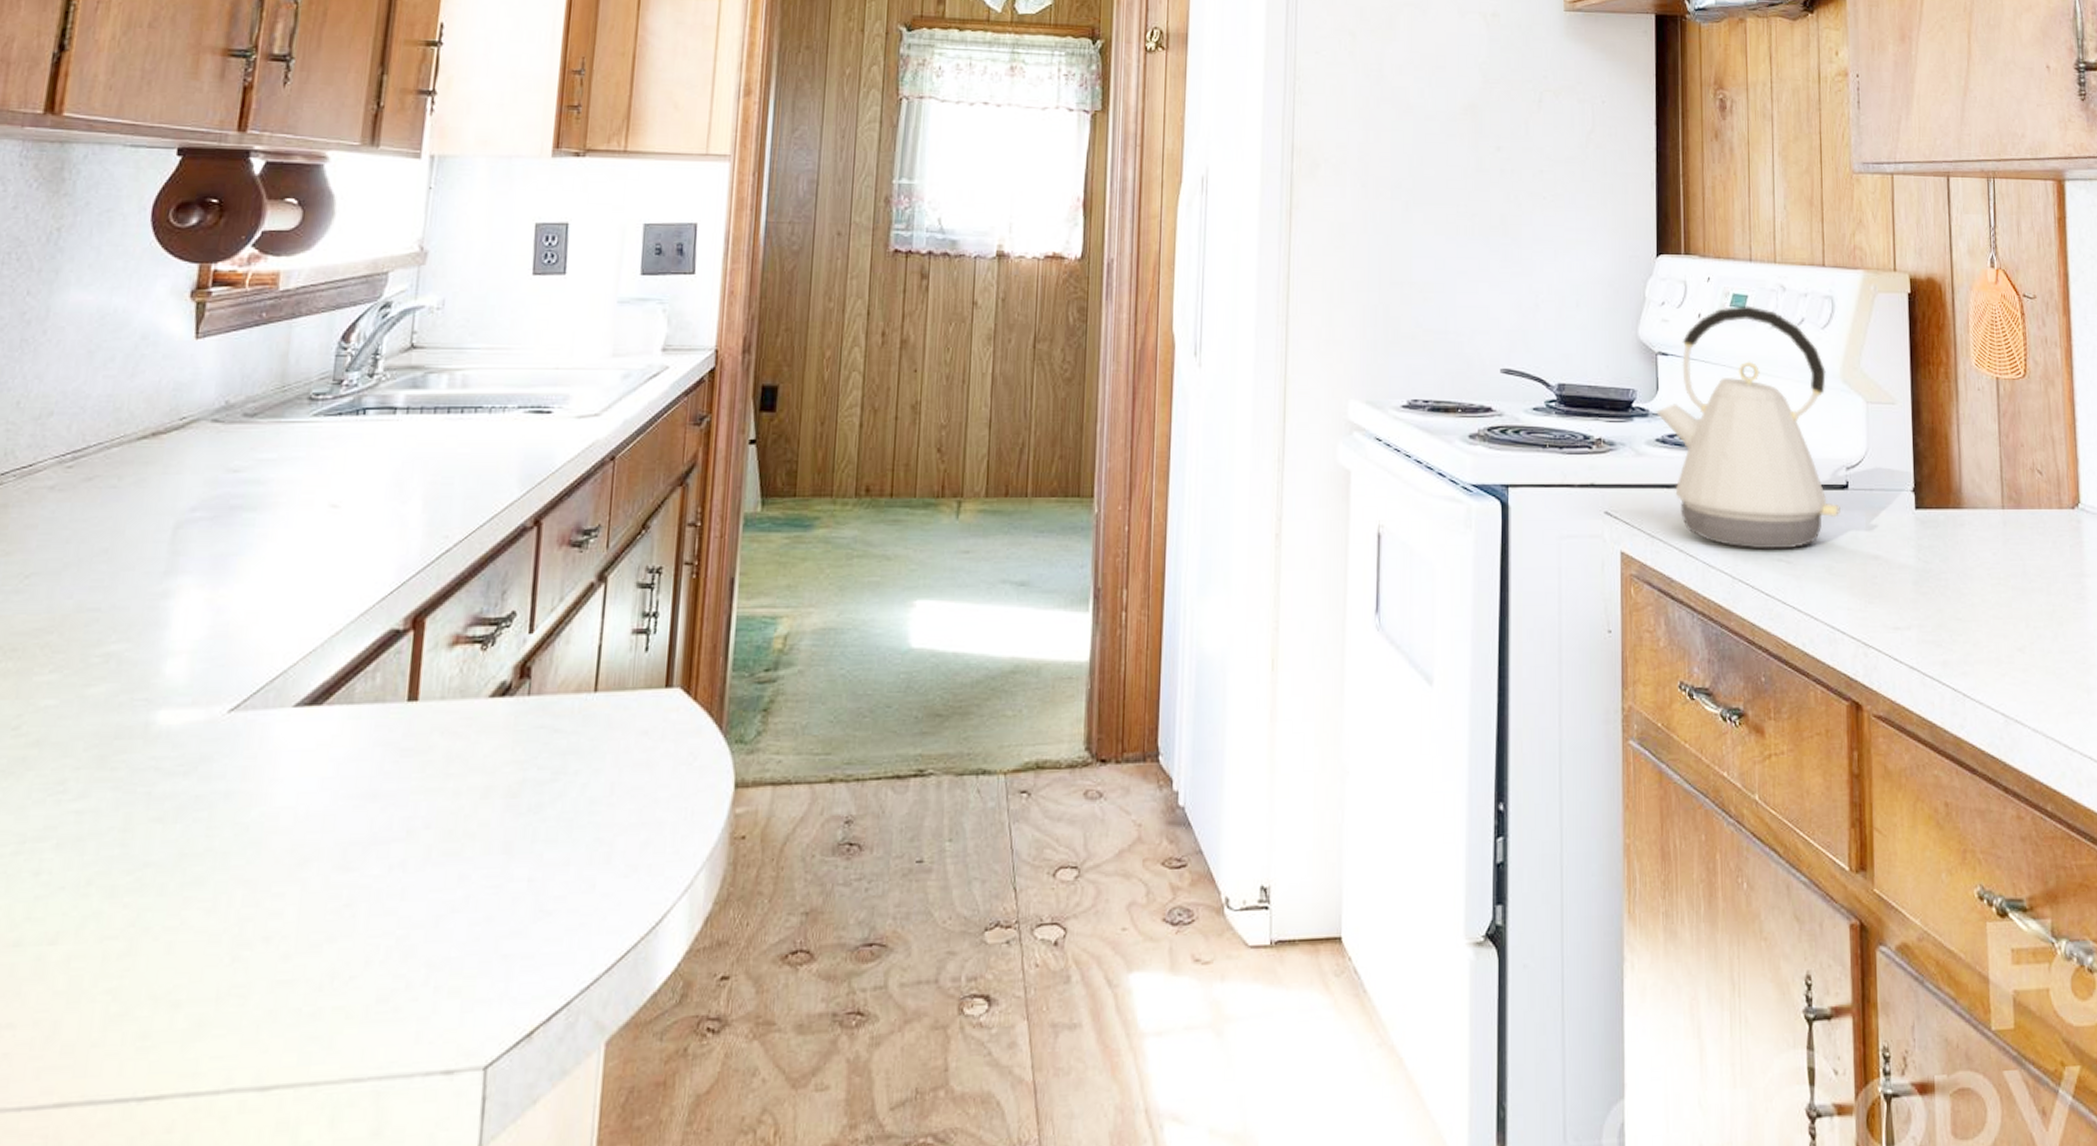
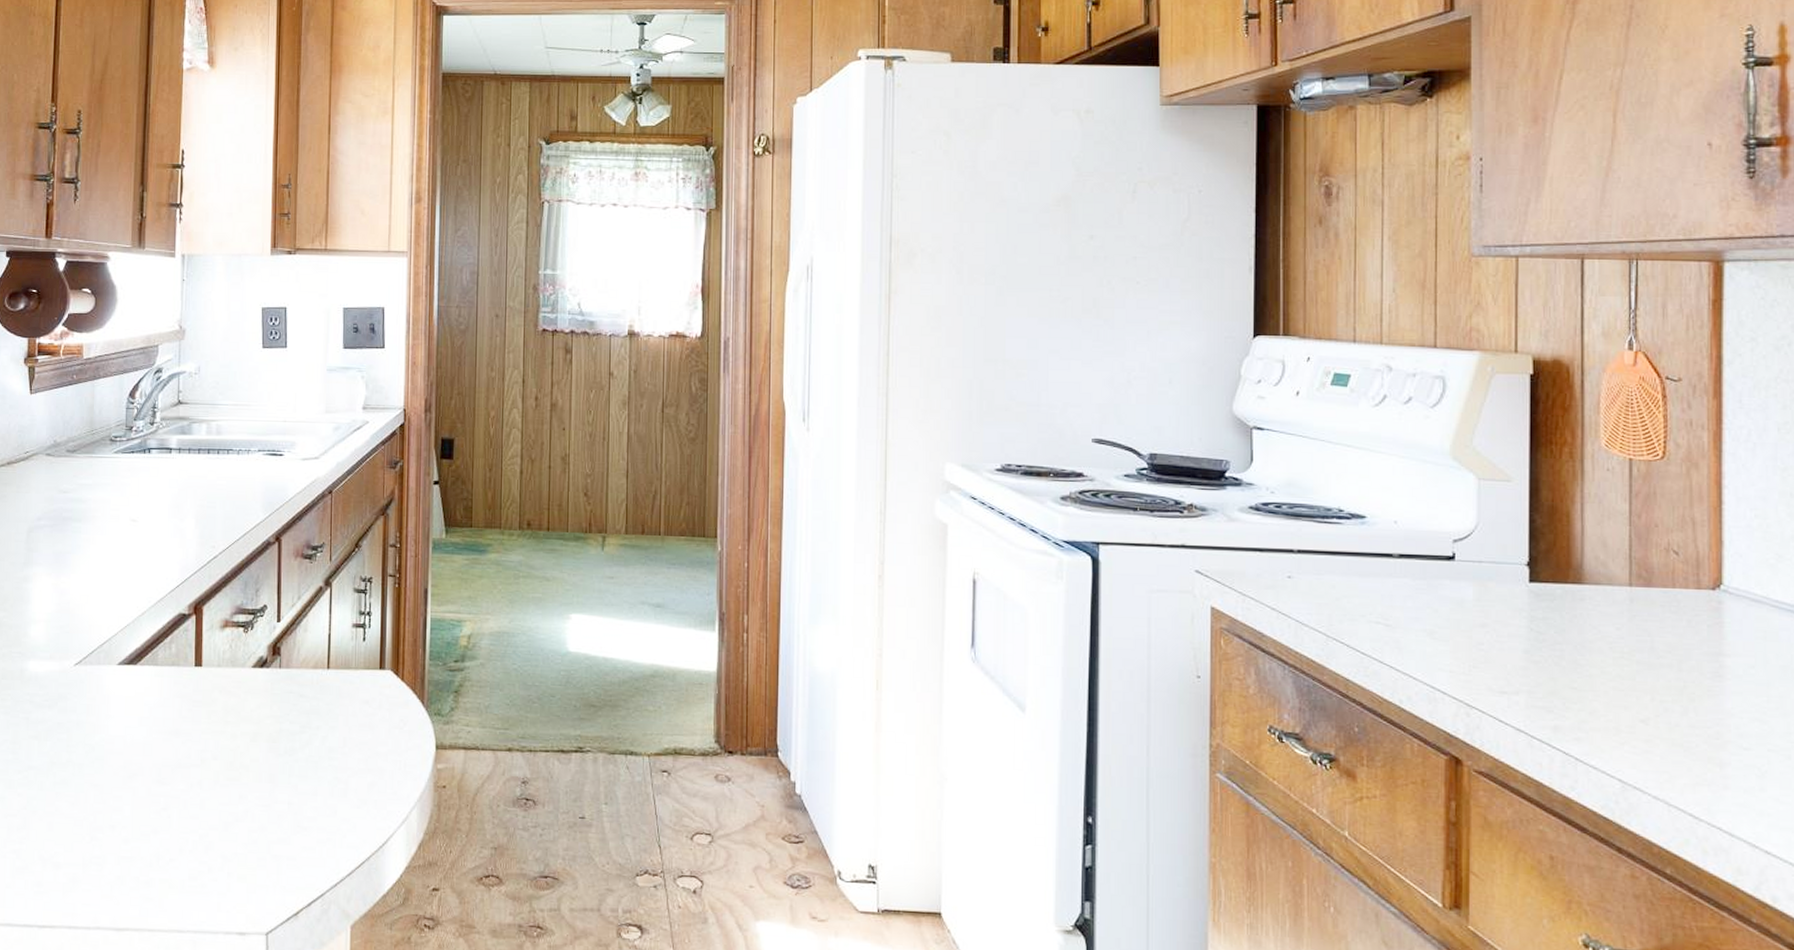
kettle: present [1655,305,1841,550] -> none [1249,384,1445,613]

